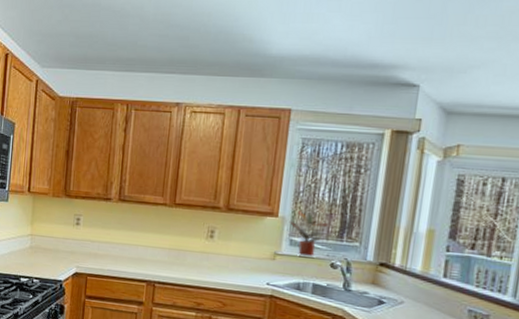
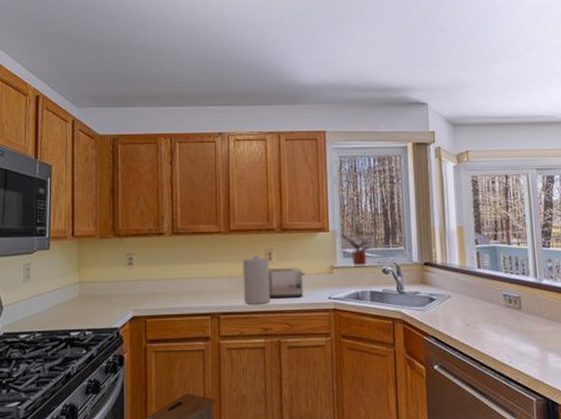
paper towel holder: none [180,231,211,280] -> present [242,255,270,304]
toaster: none [206,246,246,279] -> present [268,268,305,299]

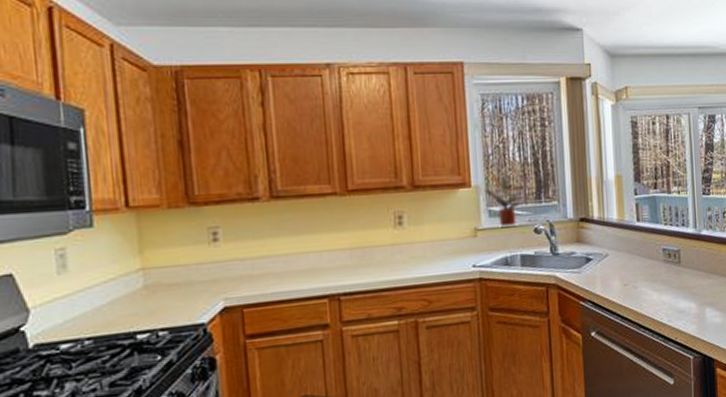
paper towel holder: present [242,255,270,304] -> none [366,219,403,281]
toaster: present [268,268,305,299] -> none [399,232,445,272]

